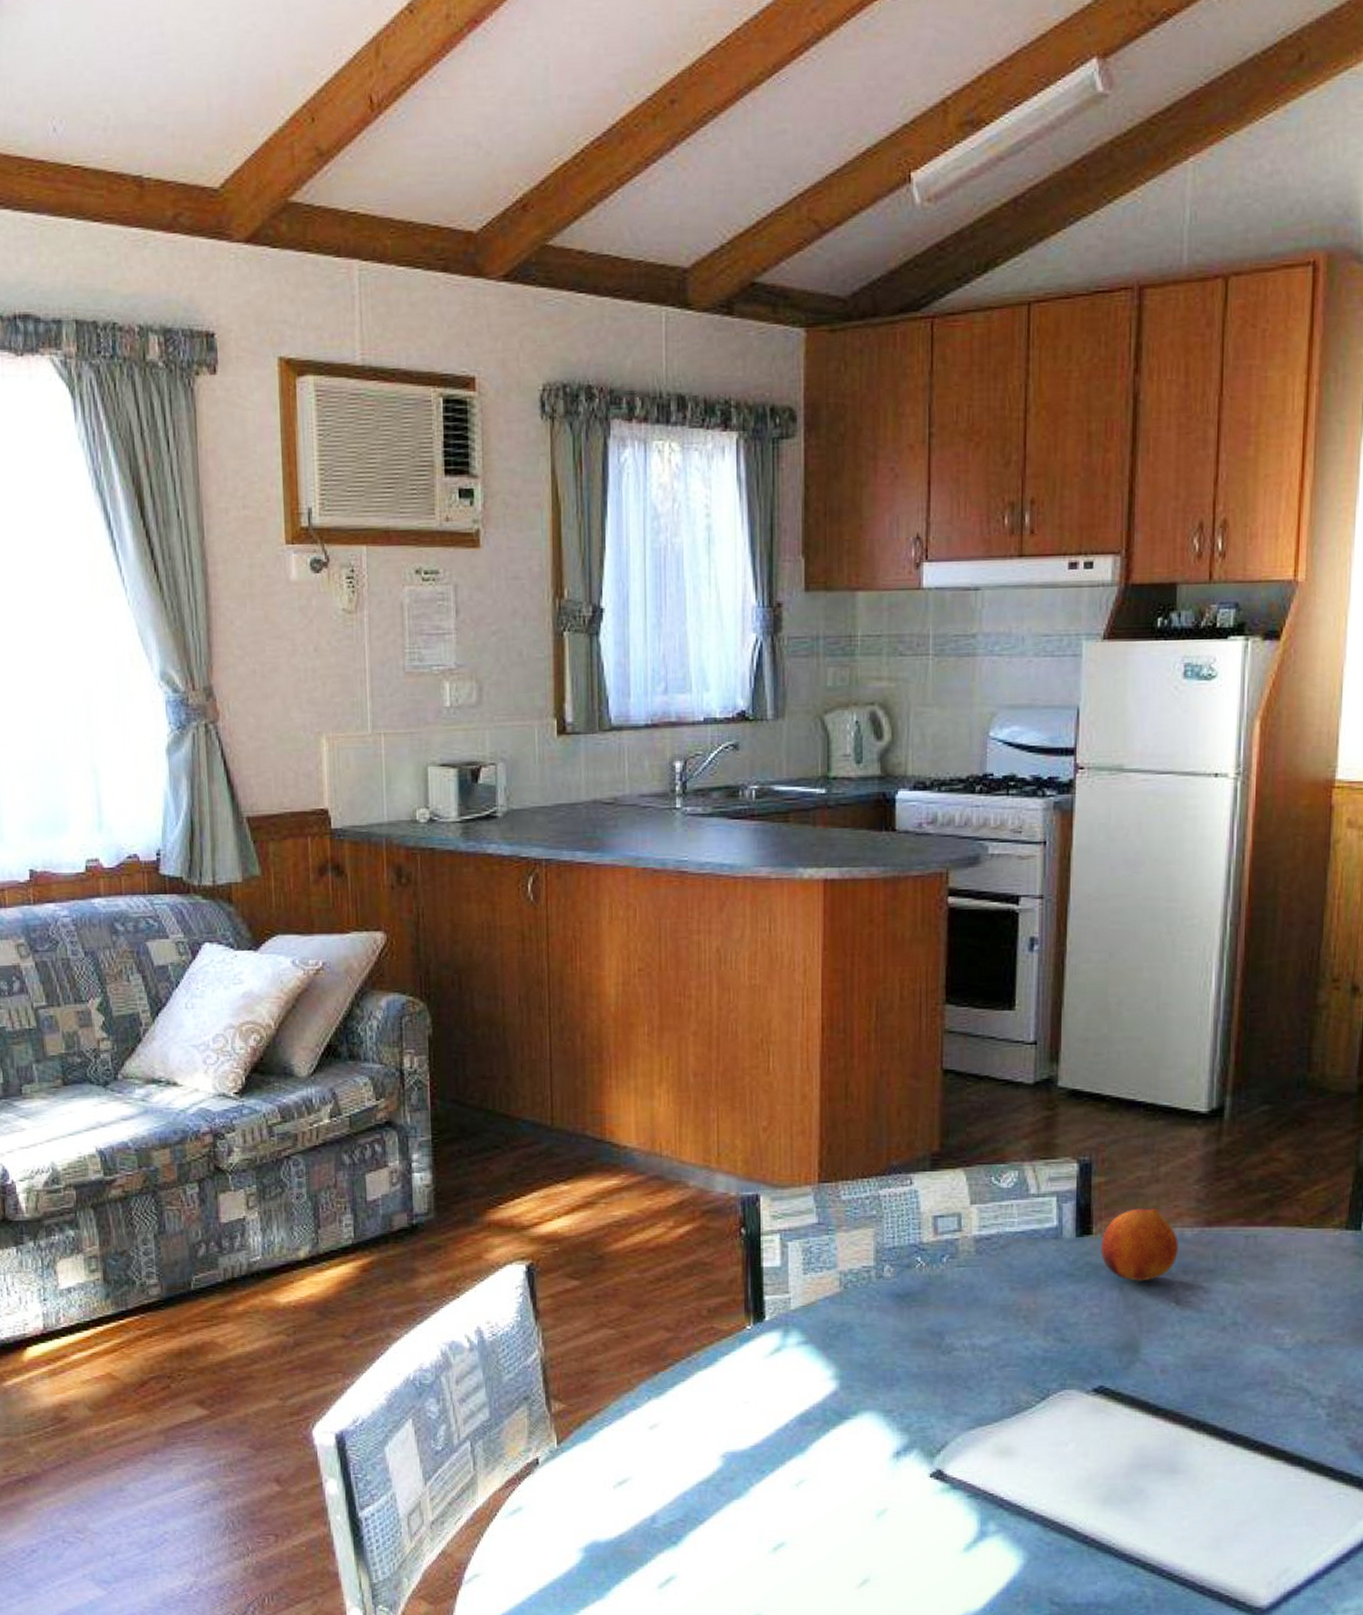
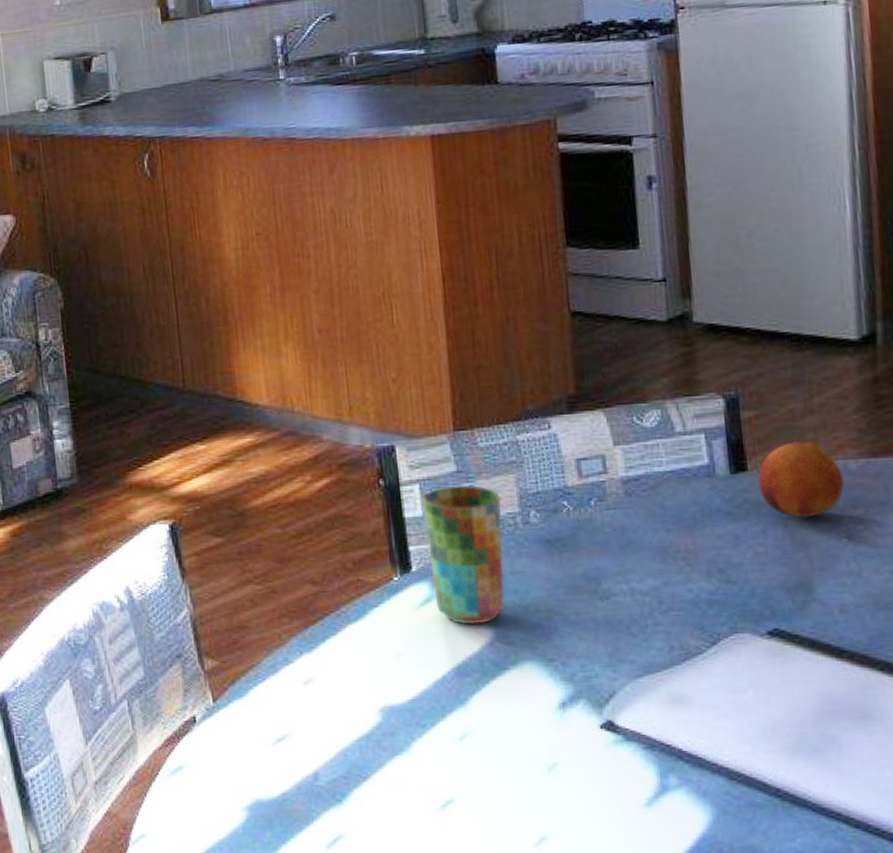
cup: none [780,1237,858,1375] -> present [421,485,505,625]

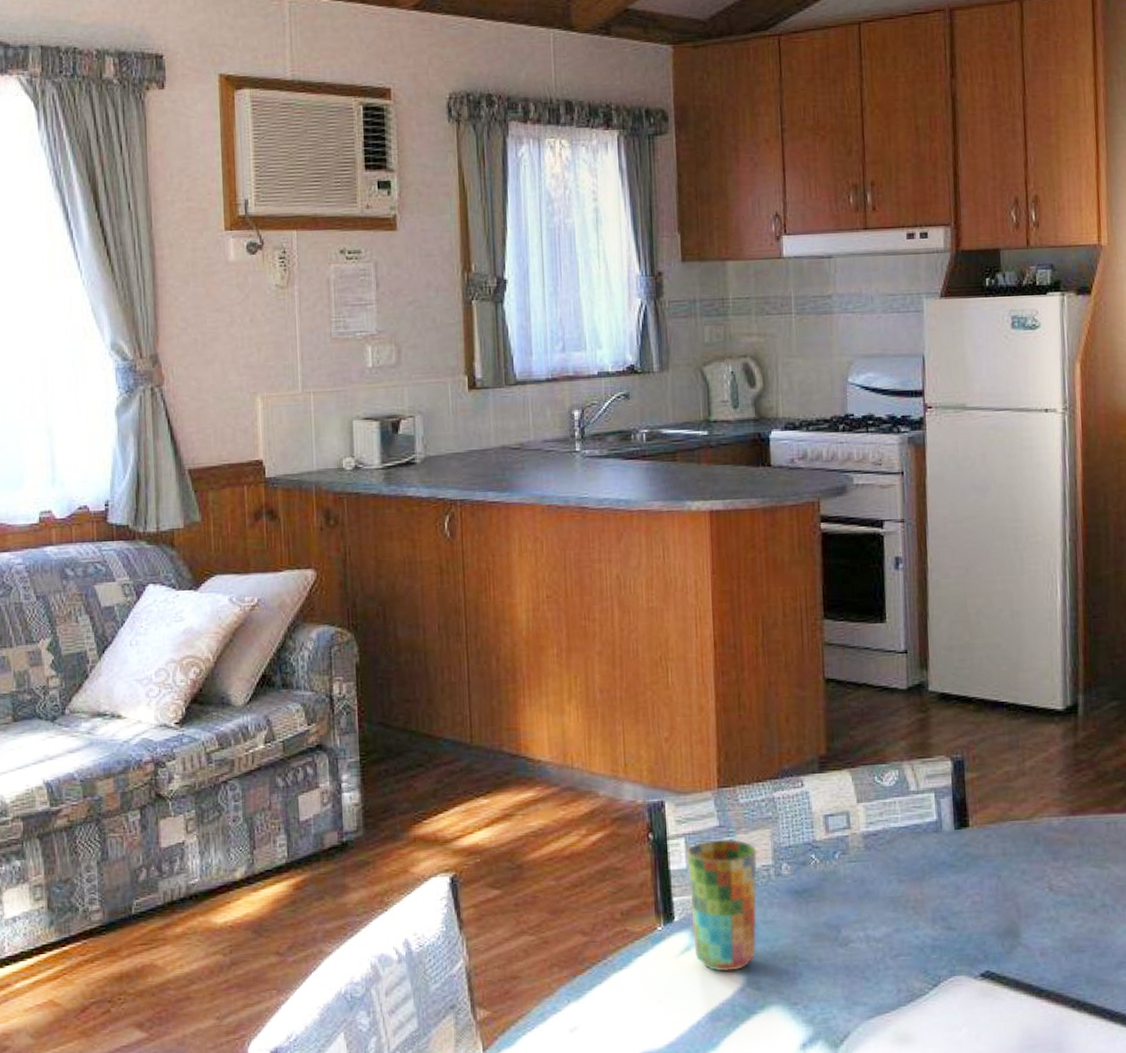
fruit: present [758,441,844,518] -> none [977,800,1048,870]

